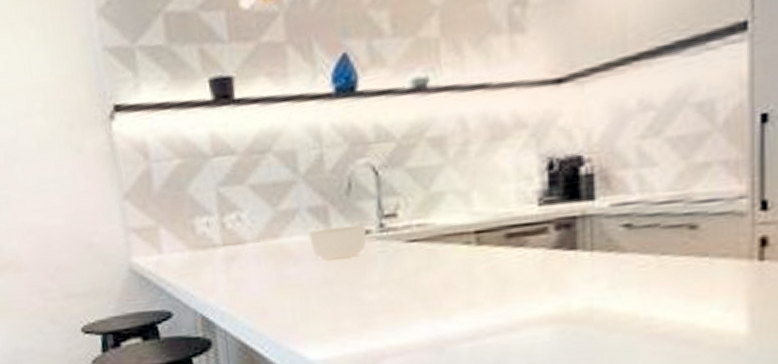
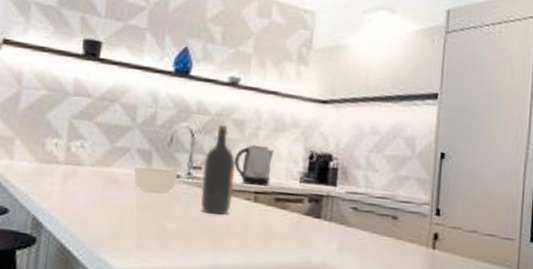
wine bottle: none [397,148,446,272] -> present [200,124,235,215]
kettle: none [440,163,495,224] -> present [234,143,274,187]

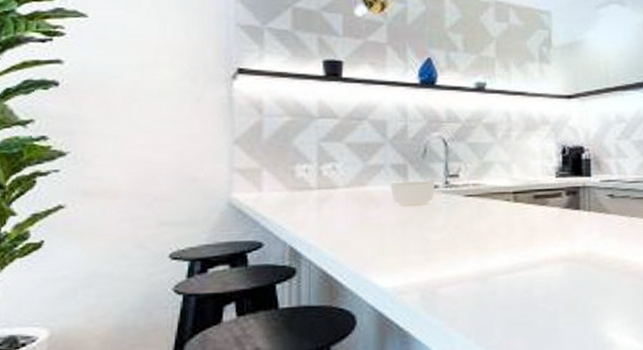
wine bottle: present [200,124,235,215] -> none [459,130,492,219]
kettle: present [234,143,274,187] -> none [490,144,528,187]

